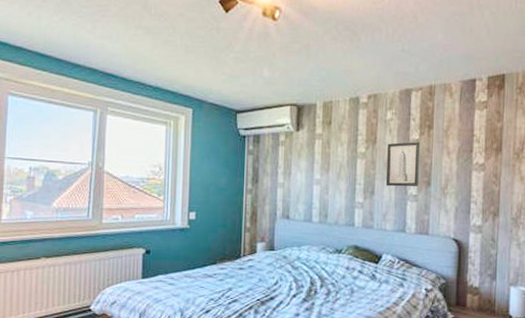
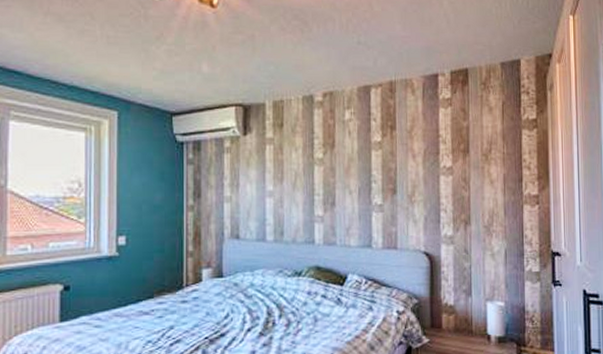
wall art: present [386,142,420,187] -> none [347,144,383,196]

